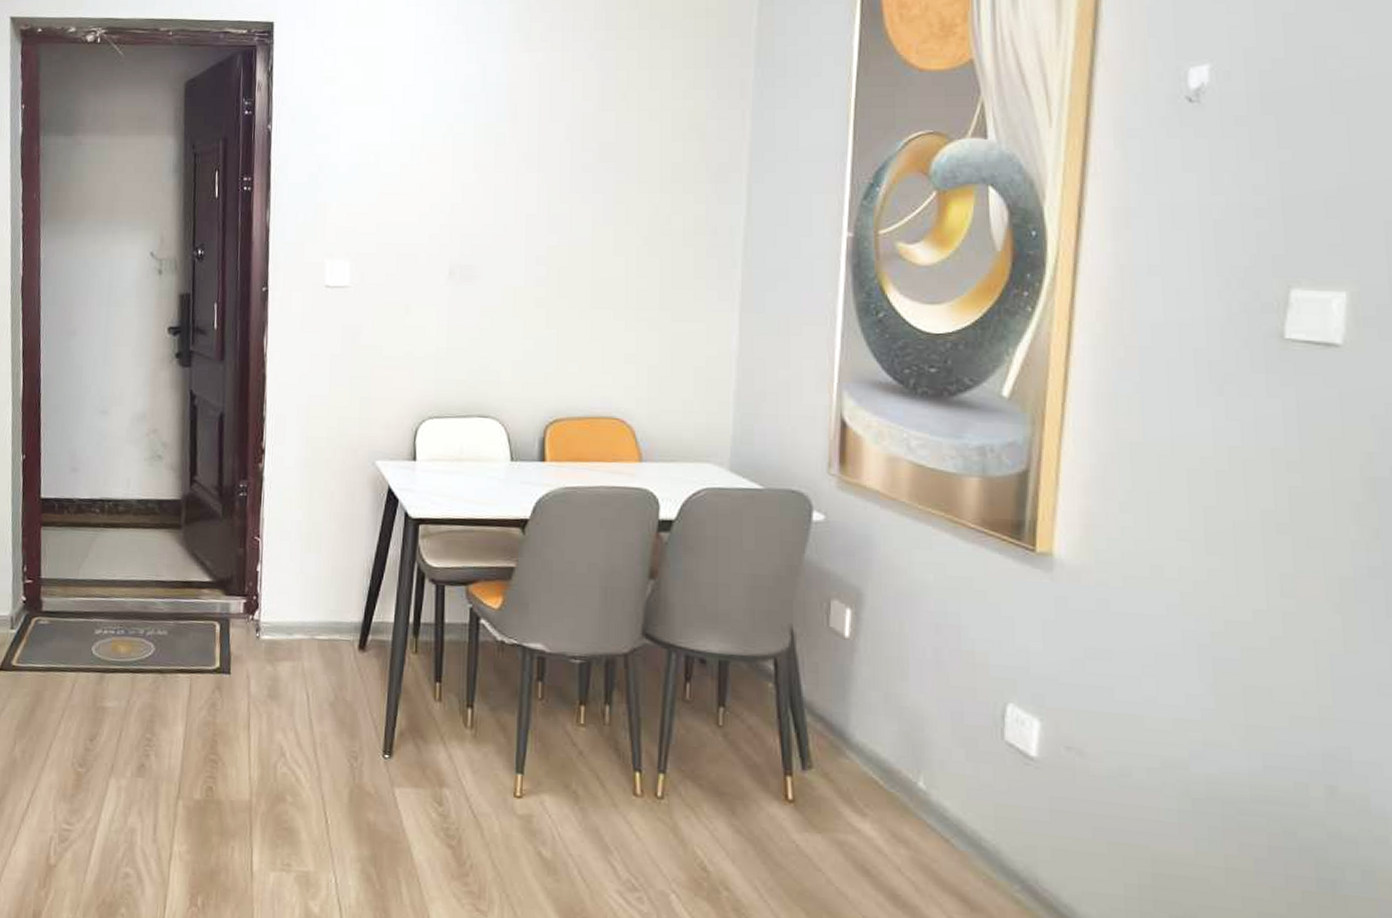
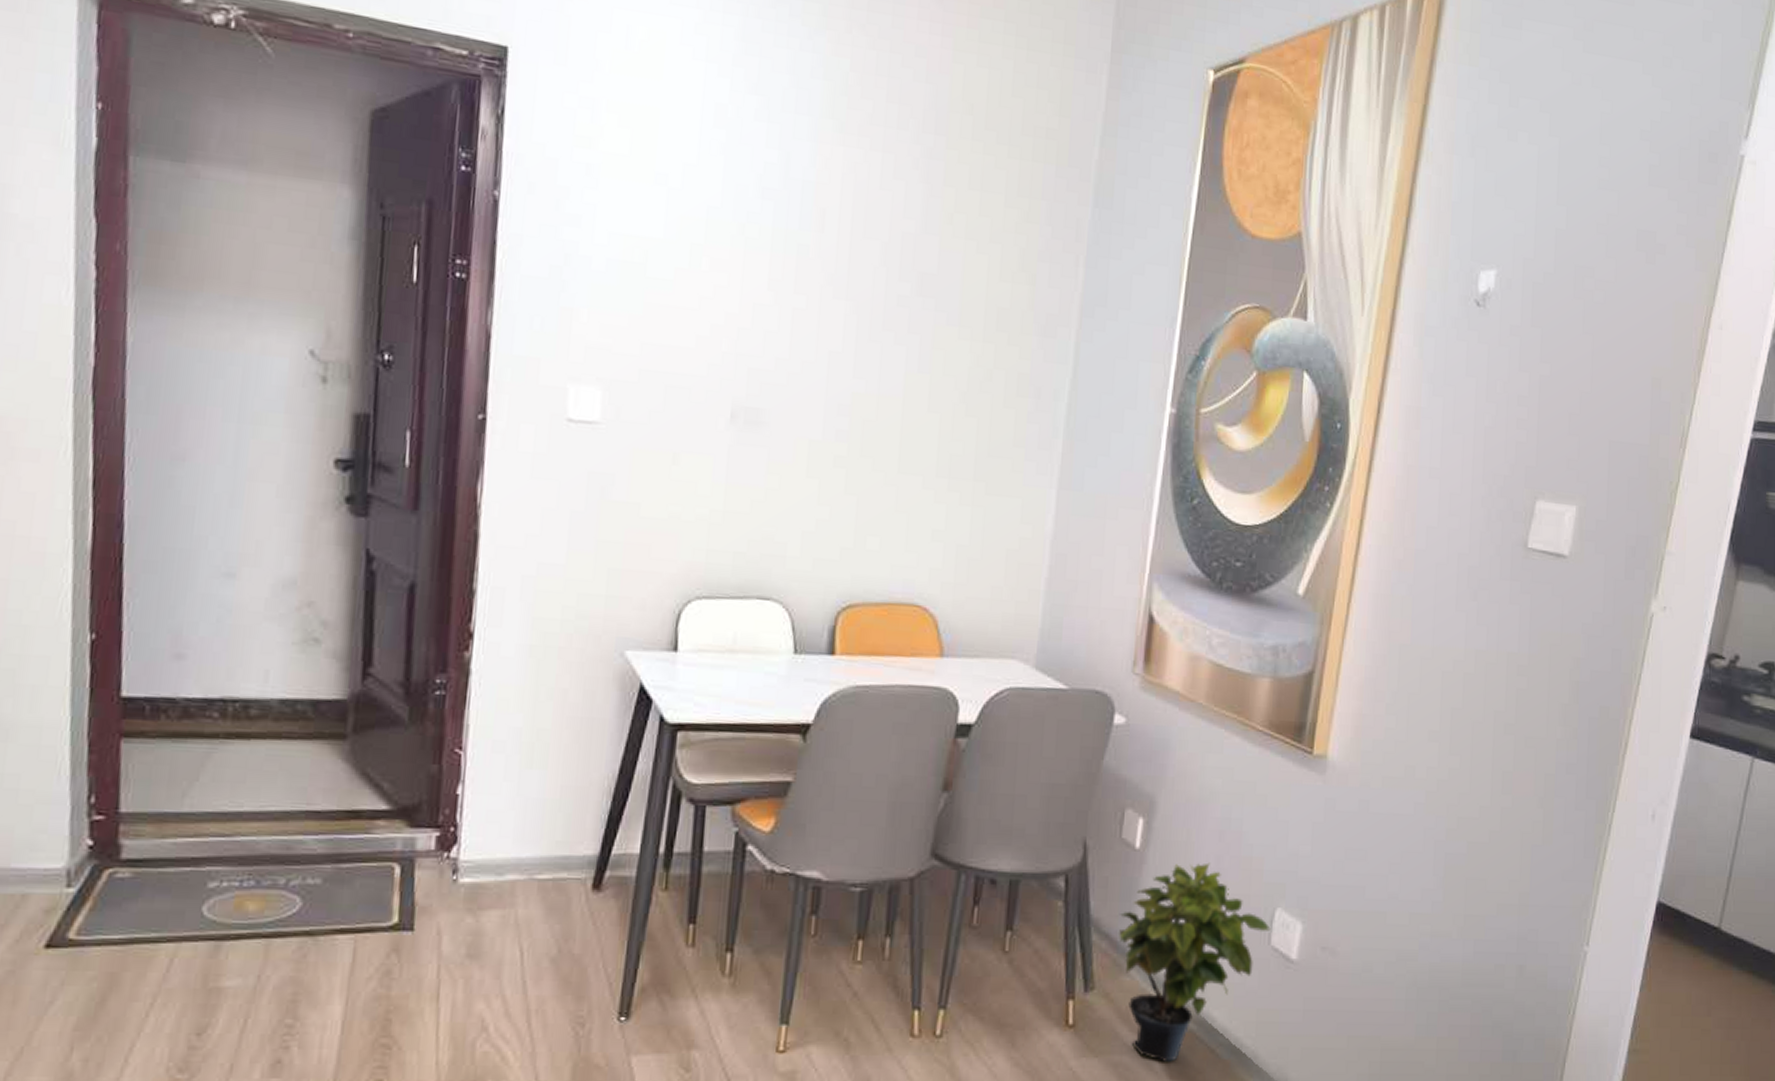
potted plant: none [834,654,1003,847] -> present [1119,862,1271,1062]

